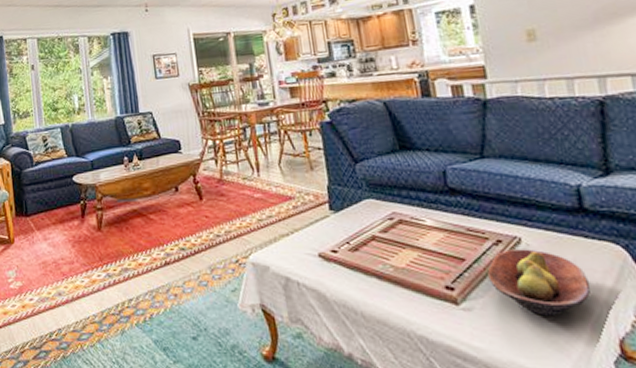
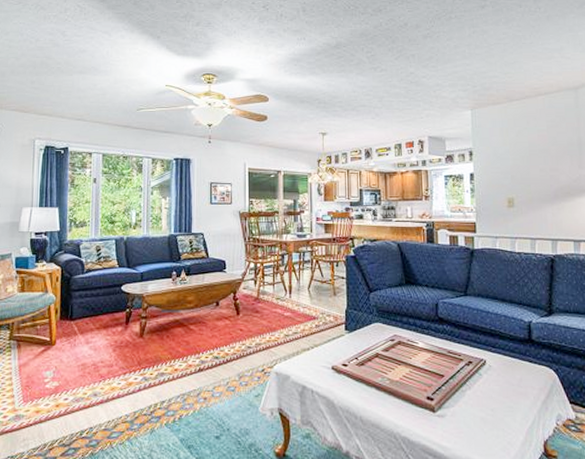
fruit bowl: present [487,249,591,316] -> none [459,369,530,422]

